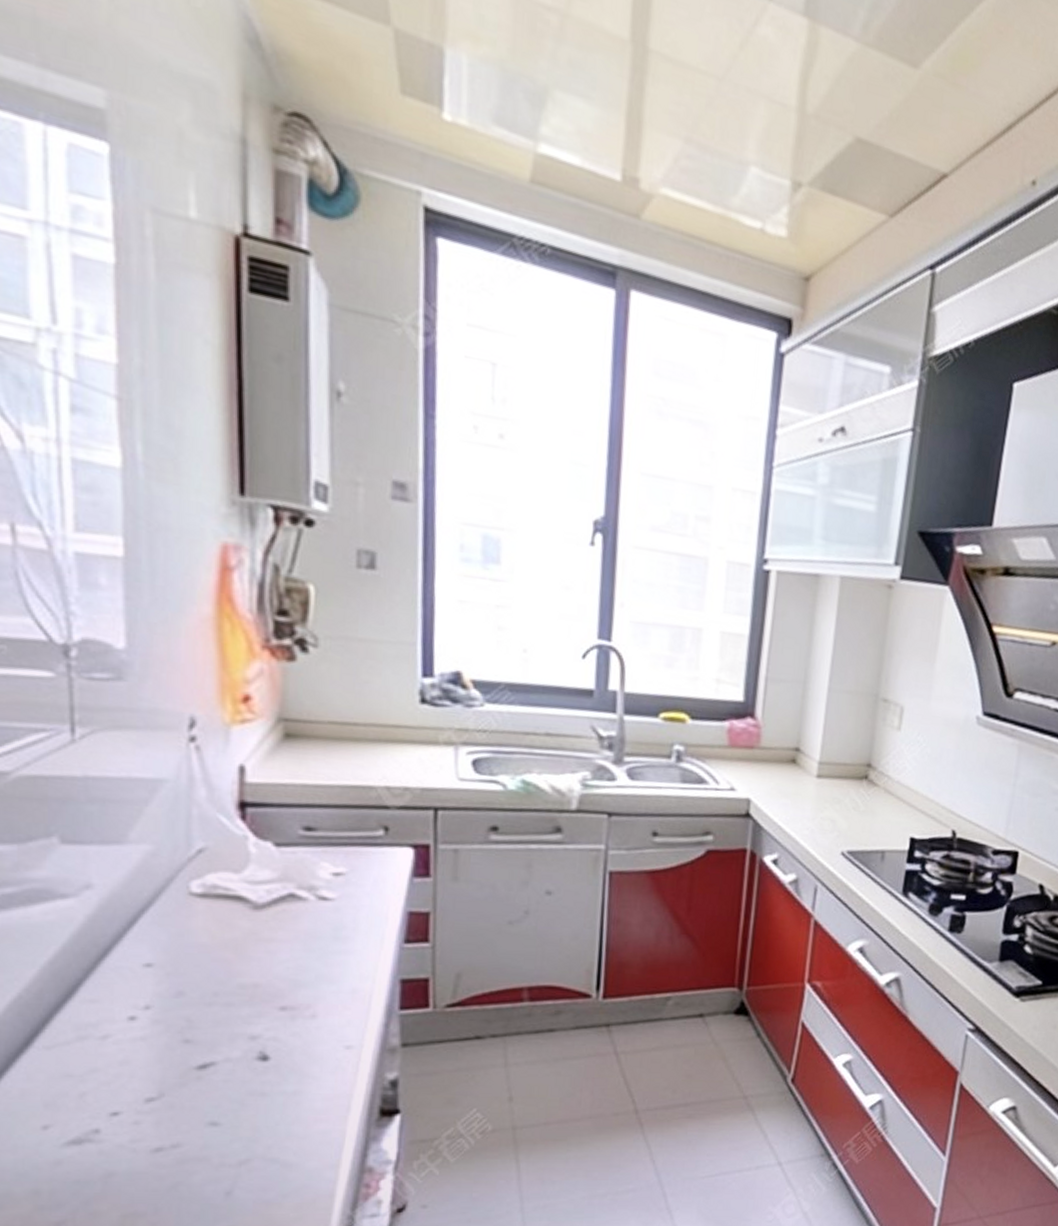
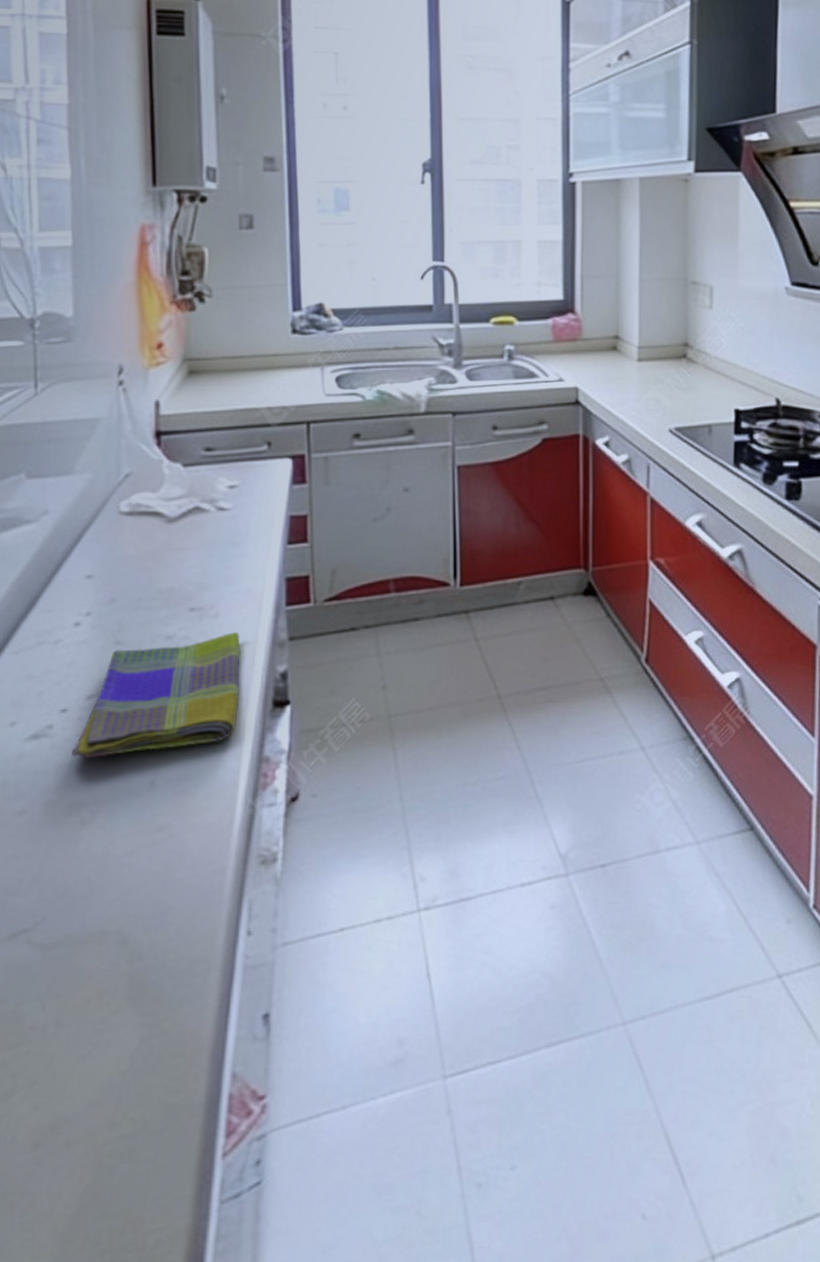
dish towel: none [125,1035,342,1167] -> present [72,632,241,759]

